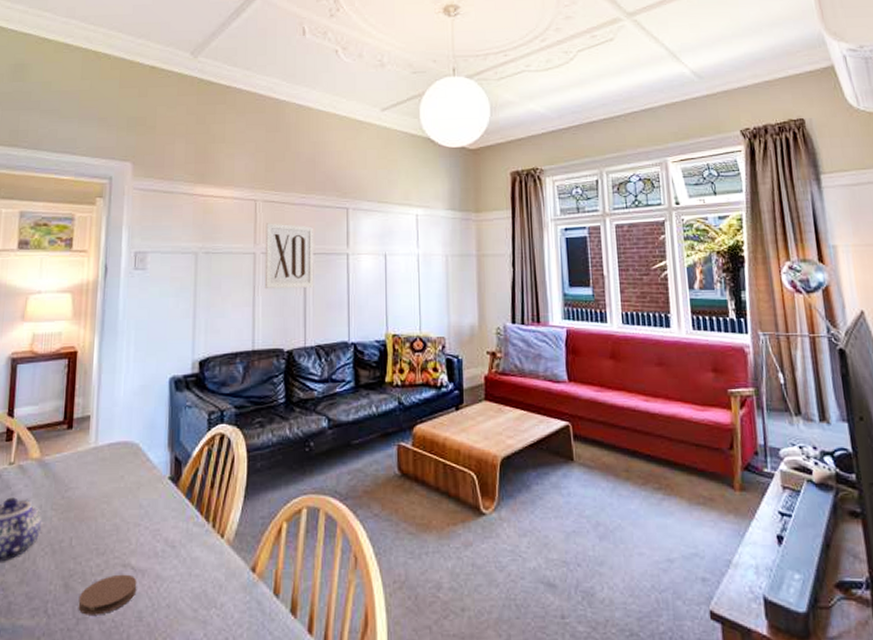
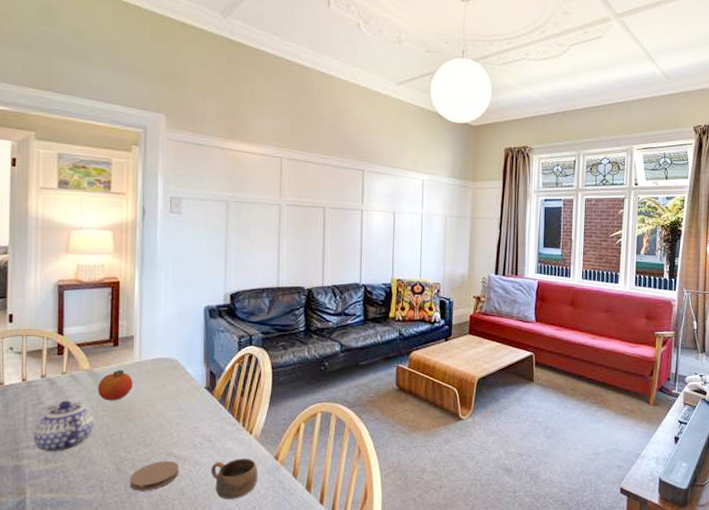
fruit: none [47,457,87,497] -> present [98,369,133,401]
cup: none [174,571,232,626] -> present [211,459,258,499]
wall art: present [264,223,314,288] -> none [288,179,333,237]

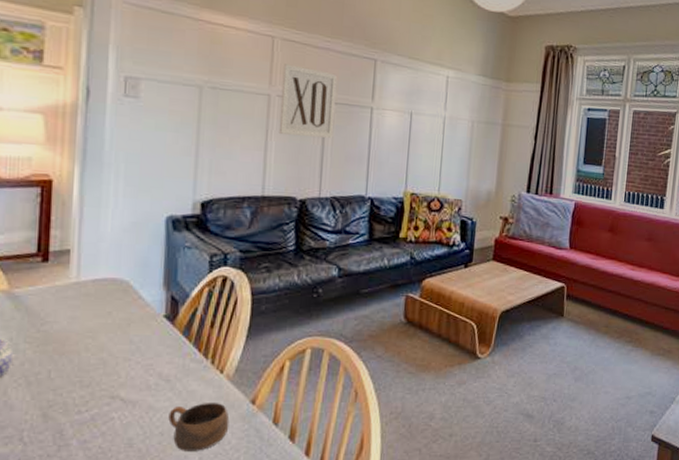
fruit: present [98,369,133,401] -> none [19,291,68,331]
coaster: present [129,461,179,491] -> none [59,405,127,442]
wall art: none [288,179,333,237] -> present [278,64,338,138]

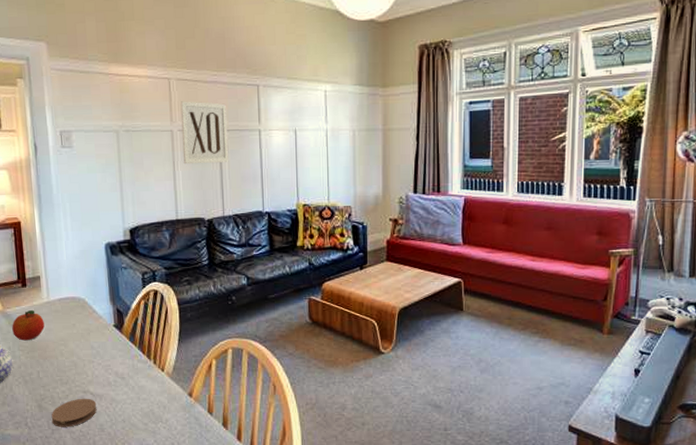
fruit: none [19,291,68,331] -> present [12,309,45,341]
coaster: none [59,405,127,442] -> present [51,398,97,427]
cup: present [168,403,230,451] -> none [127,396,174,435]

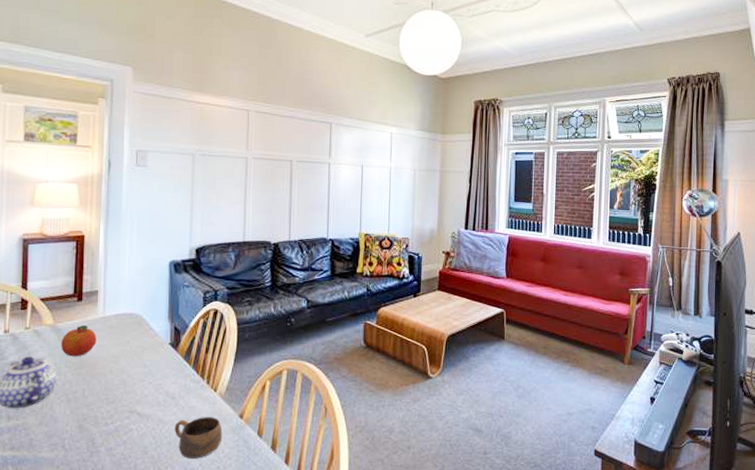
coaster: present [51,398,97,427] -> none [91,418,143,450]
cup: none [127,396,174,435] -> present [174,417,223,458]
wall art: present [180,101,229,163] -> none [255,132,301,191]

